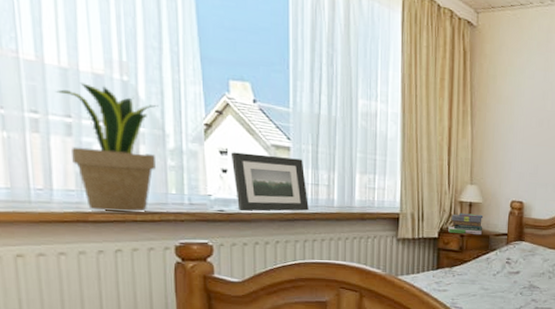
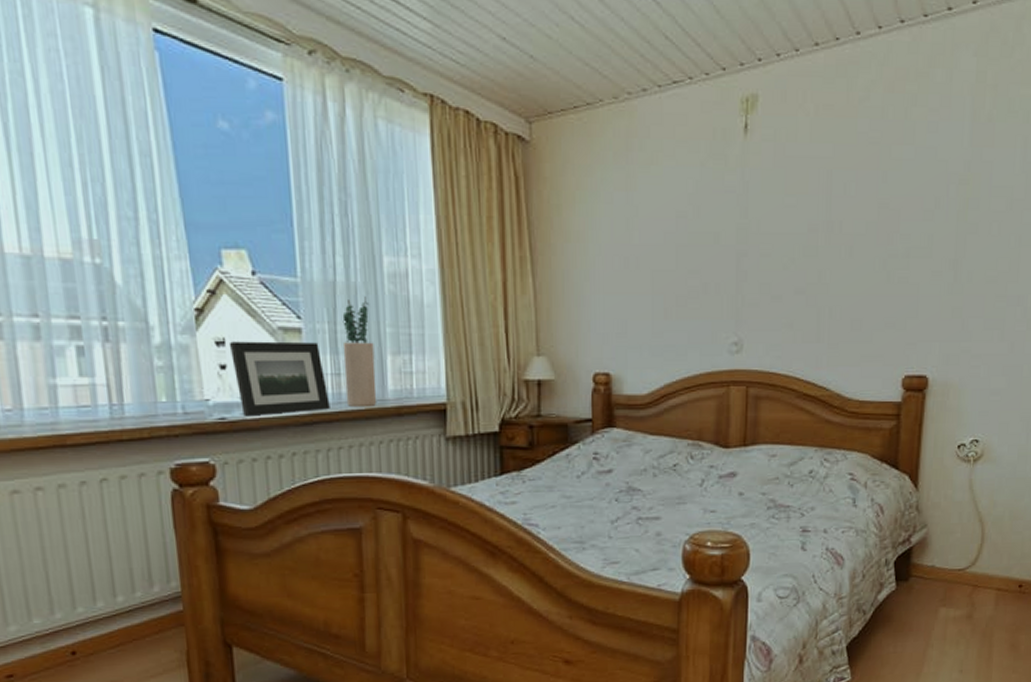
potted plant: present [55,82,159,212] -> none [18,272,141,431]
vase: none [322,128,347,212] -> present [342,296,377,408]
books: present [447,213,484,235] -> none [511,395,558,425]

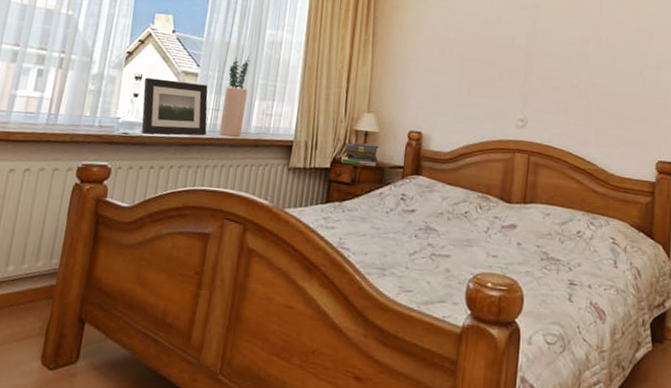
books: none [511,395,558,425] -> present [340,142,379,167]

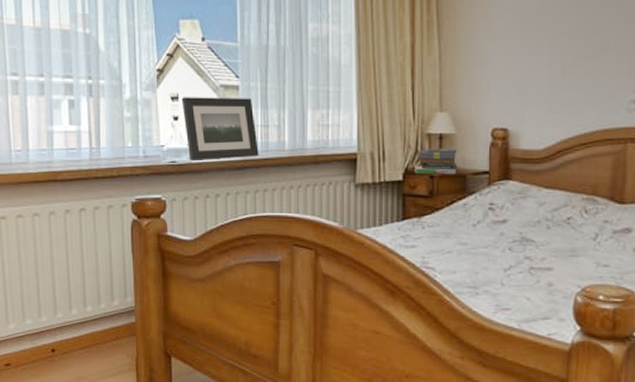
vase: present [219,56,251,138] -> none [271,58,298,156]

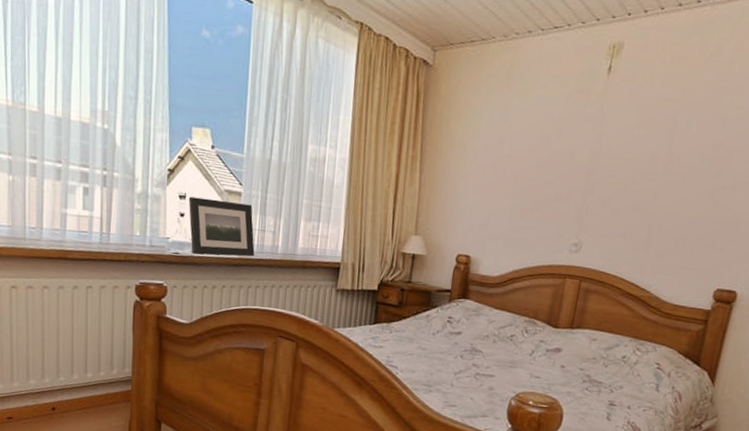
books: present [413,148,458,175] -> none [387,265,427,290]

